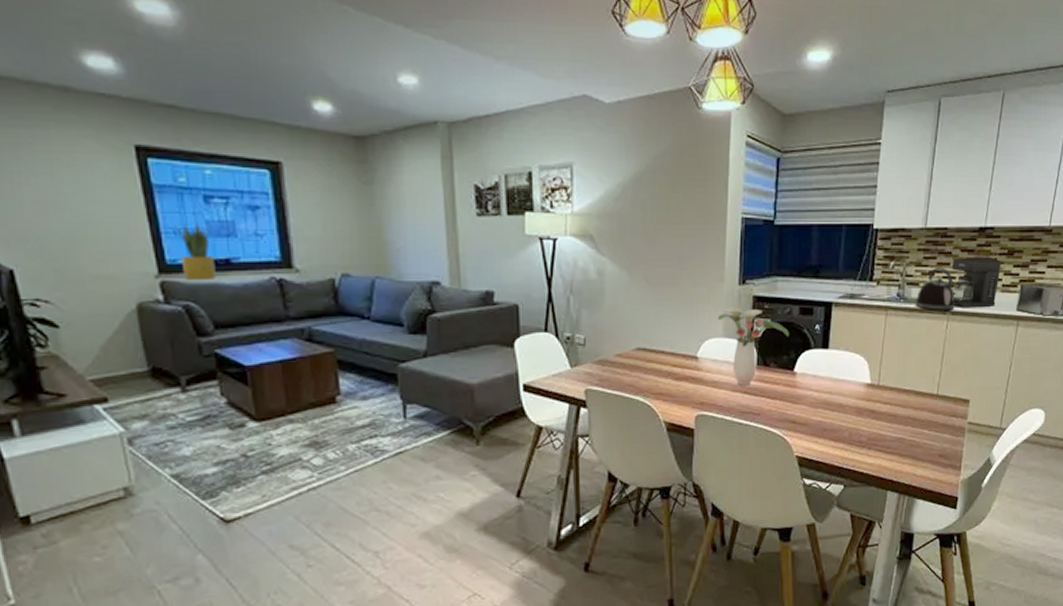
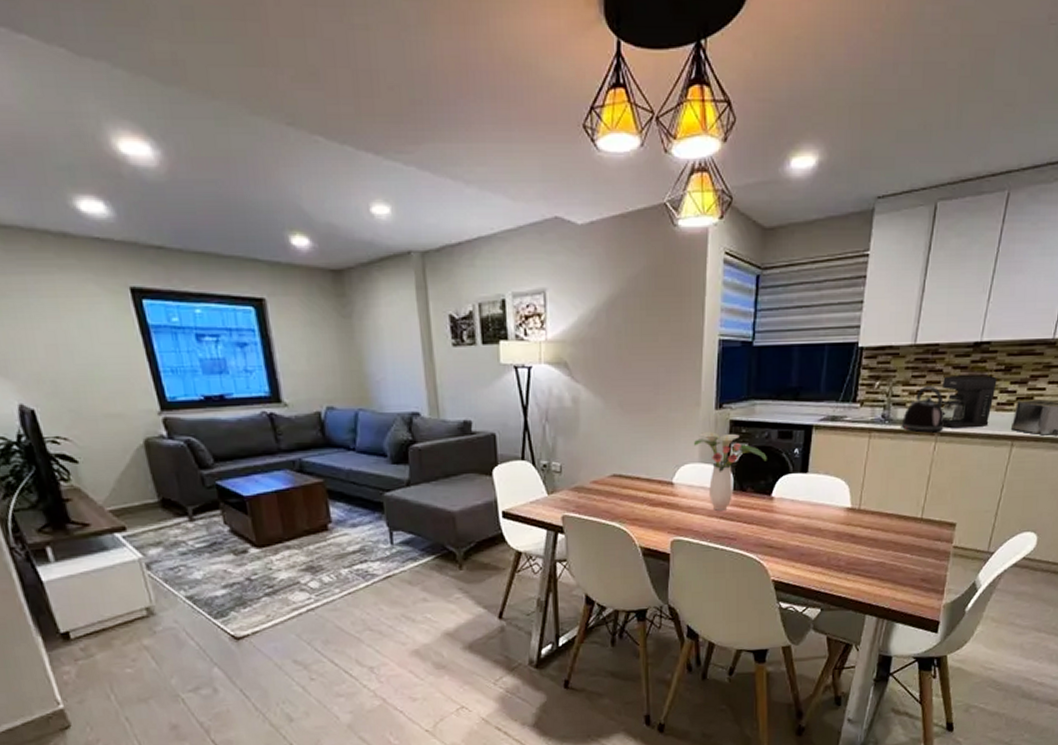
planter: present [175,224,216,281] -> none [172,362,212,417]

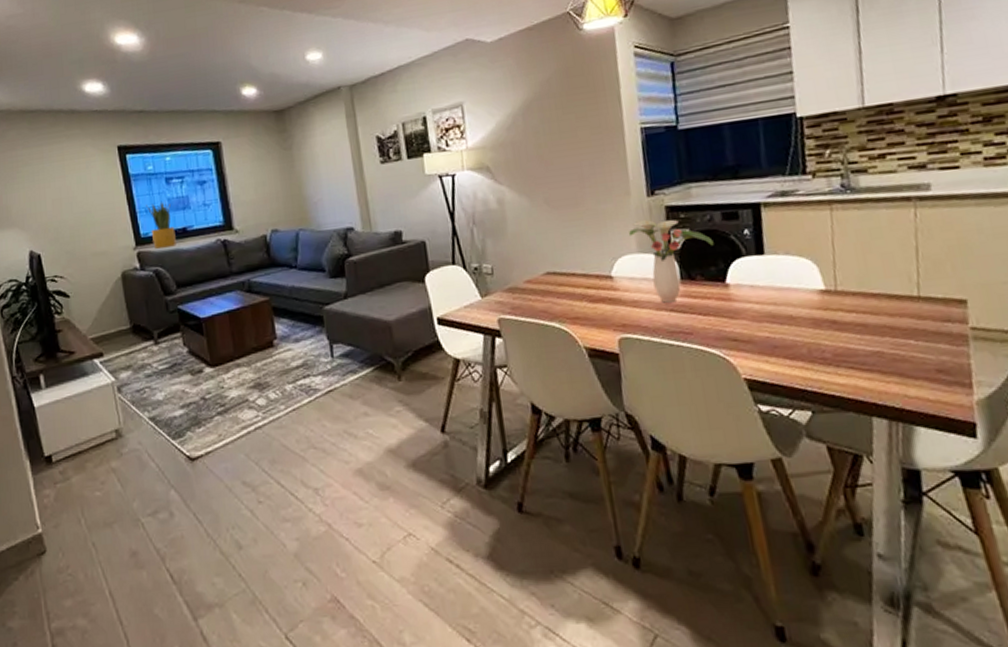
planter: none [172,362,212,417] -> present [146,202,176,250]
kettle: present [901,385,944,433] -> none [866,147,921,200]
coffee maker: present [940,375,997,429] -> none [907,129,979,192]

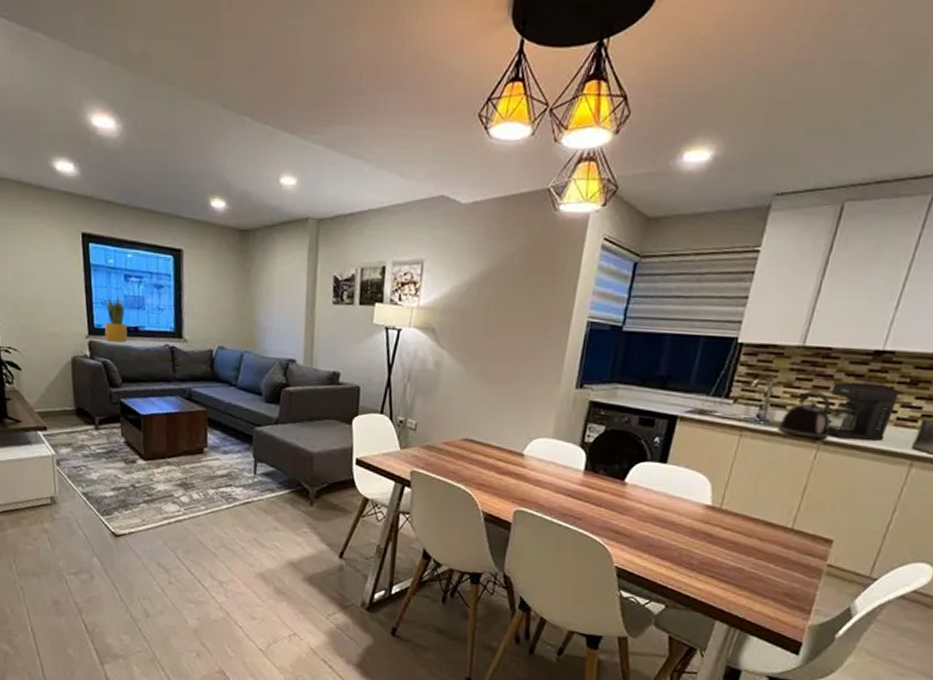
flower arrangement: present [629,220,714,303] -> none [550,409,625,489]
kettle: none [866,147,921,200] -> present [777,390,831,441]
coffee maker: none [907,129,979,192] -> present [827,382,899,441]

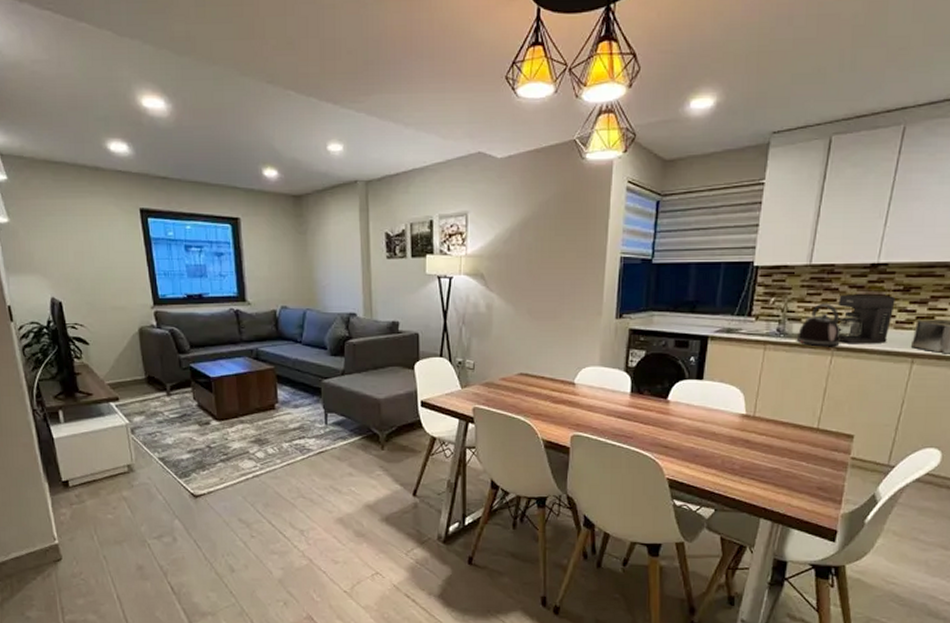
planter: present [103,296,128,343] -> none [165,268,192,311]

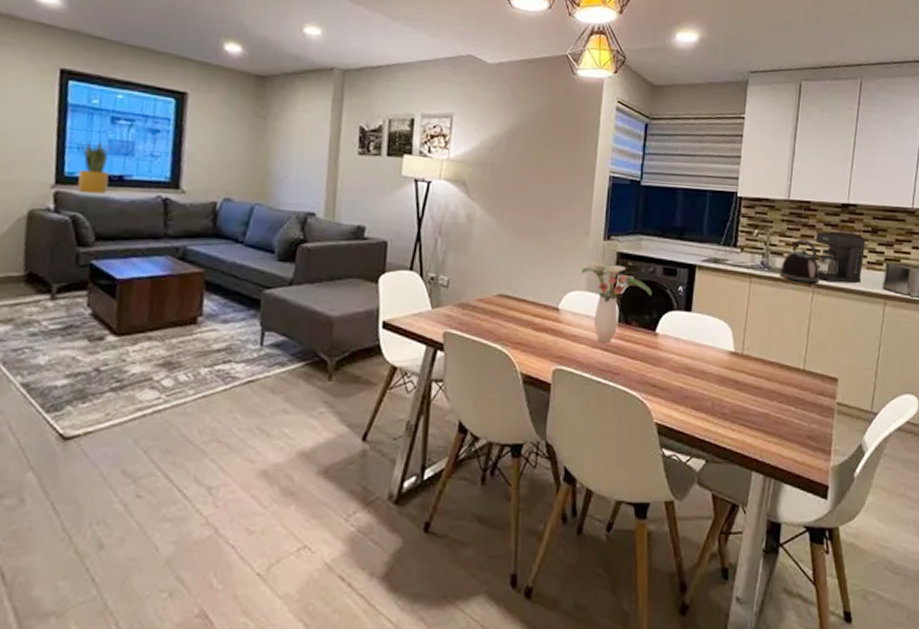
planter: none [165,268,192,311] -> present [77,140,110,194]
flower arrangement: none [595,339,664,410] -> present [582,261,652,342]

